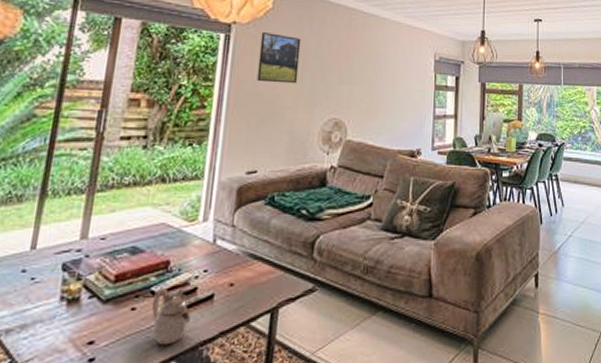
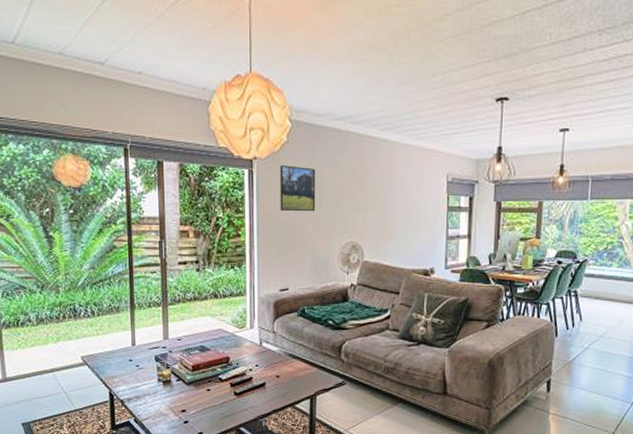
teapot: present [151,287,190,346] -> none [221,376,250,417]

